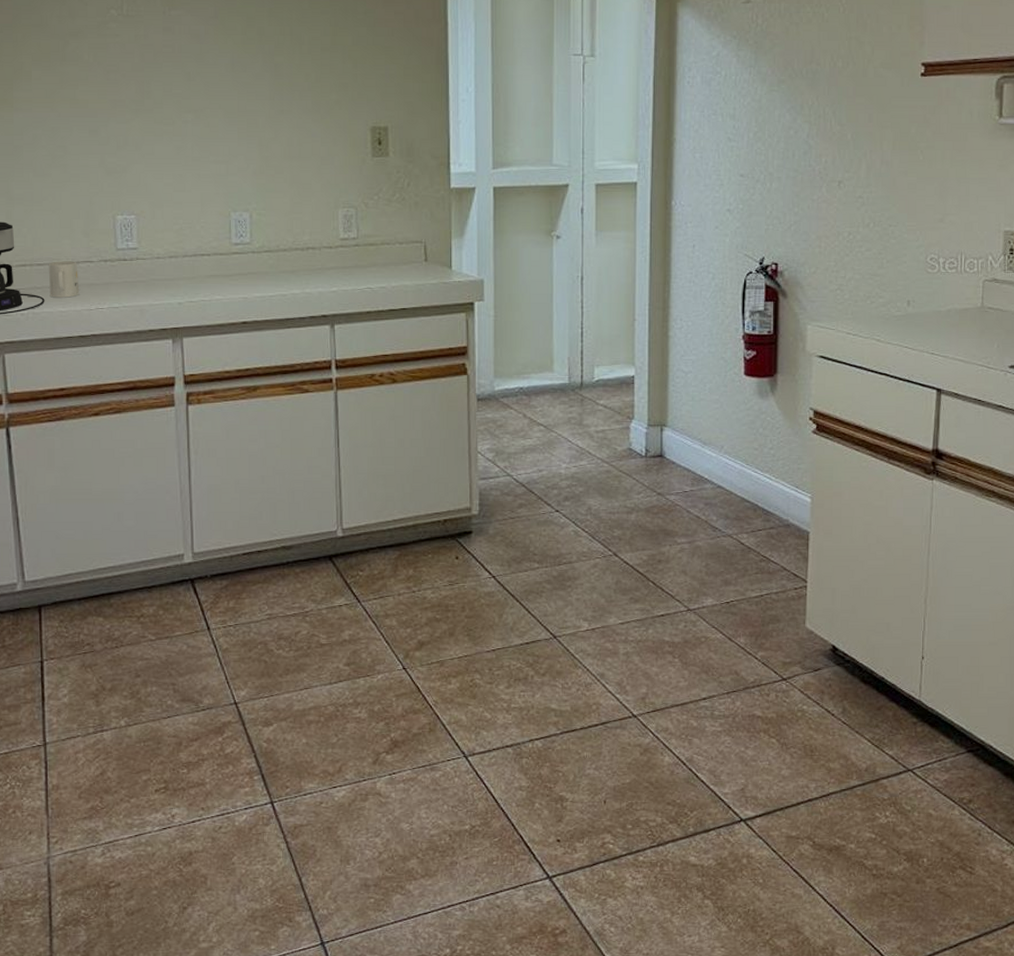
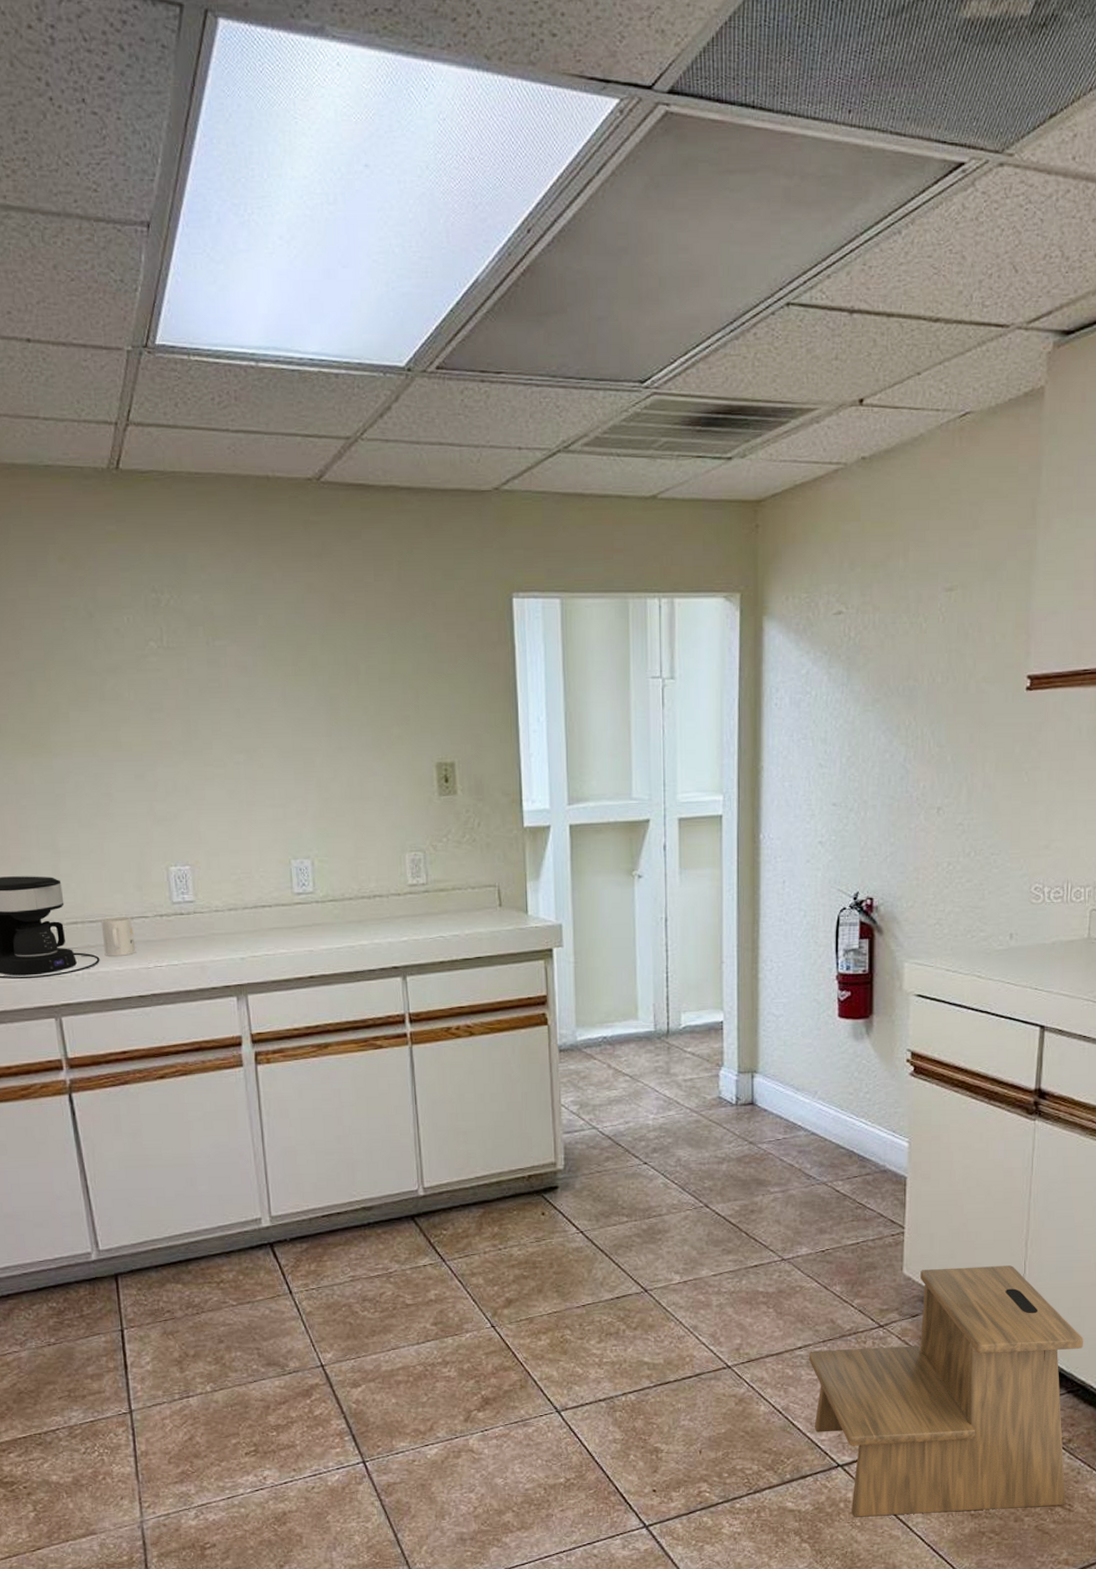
step stool: none [713,622,982,874] -> present [808,1265,1083,1518]

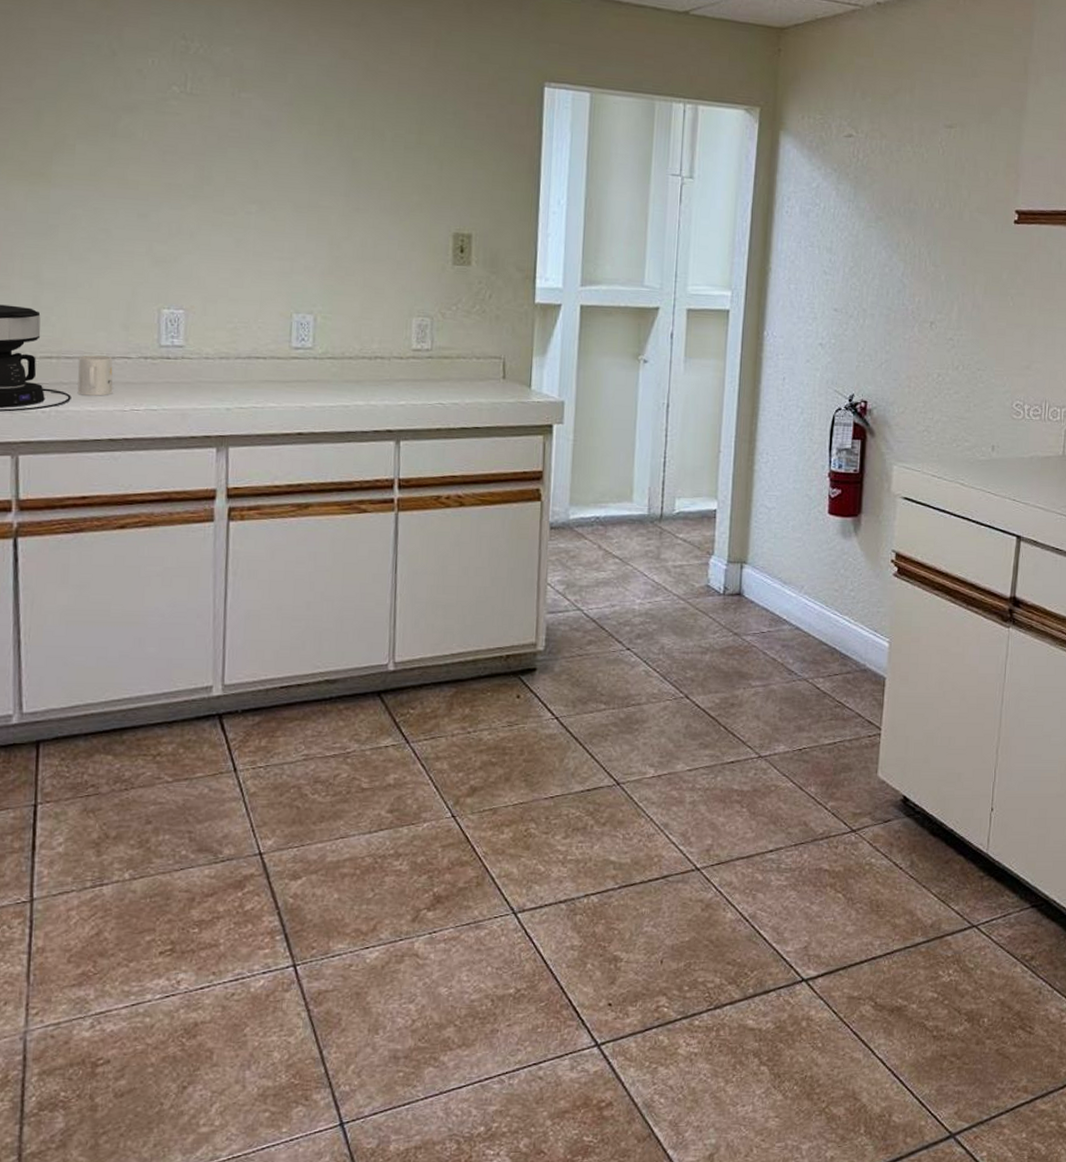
step stool: present [808,1265,1083,1518] -> none [779,772,1048,1038]

